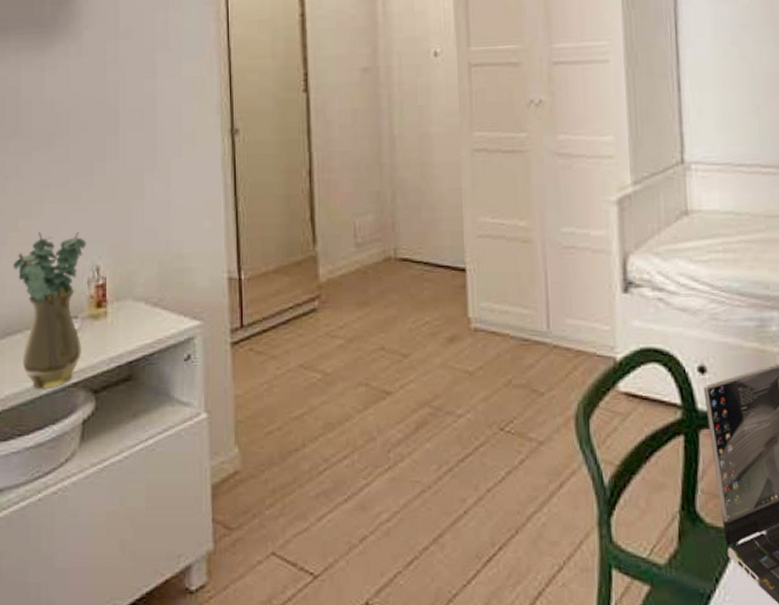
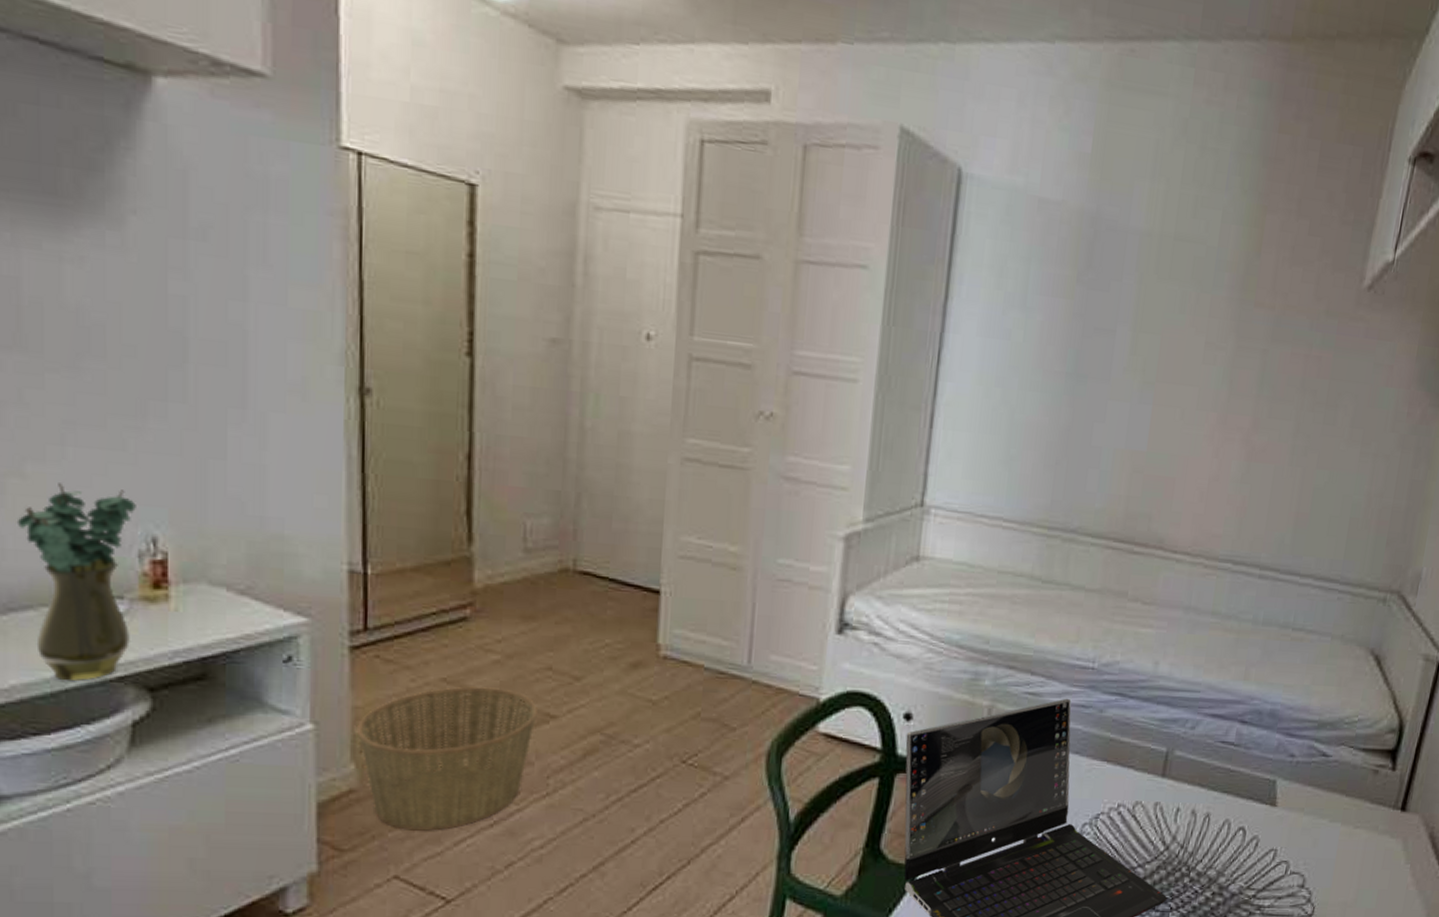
basket: none [239,370,376,508] -> present [357,686,538,831]

